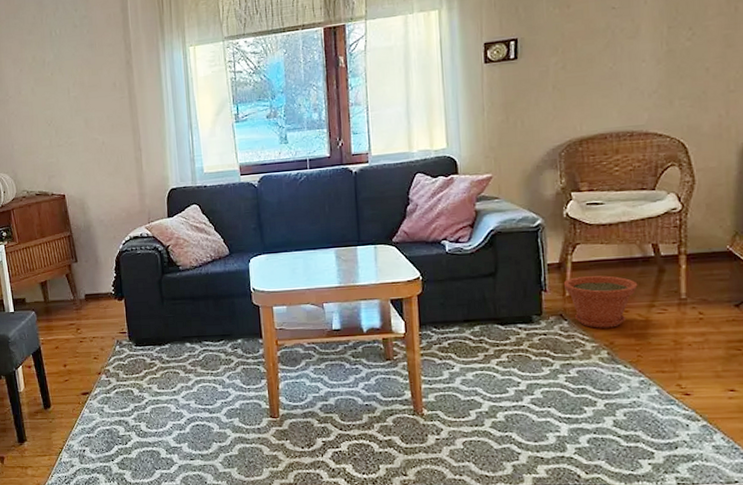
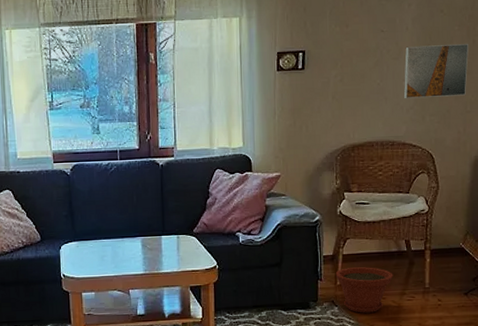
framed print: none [643,11,730,83] -> present [403,43,469,99]

